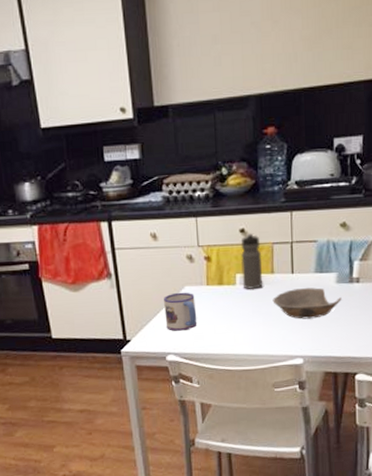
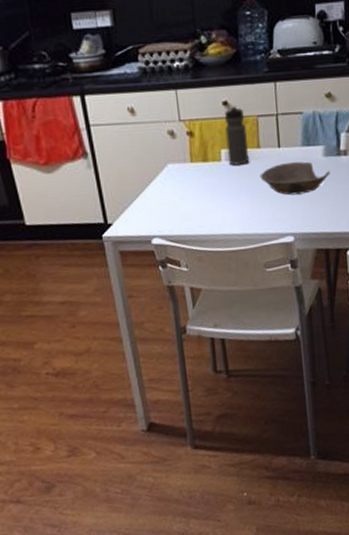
mug: present [164,292,197,331] -> none [146,170,183,213]

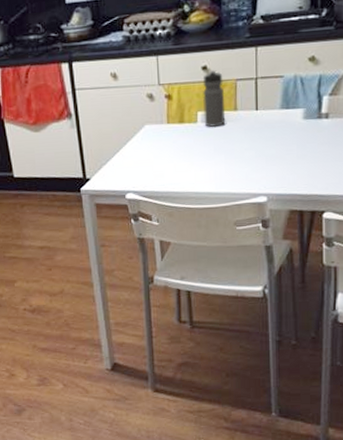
bowl: present [260,161,330,195] -> none [235,124,309,157]

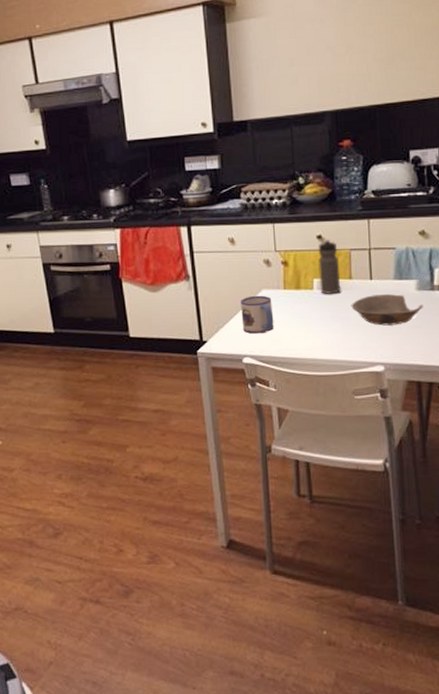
mug: none [124,130,157,170] -> present [241,295,274,334]
bowl: none [235,124,309,157] -> present [351,294,423,326]

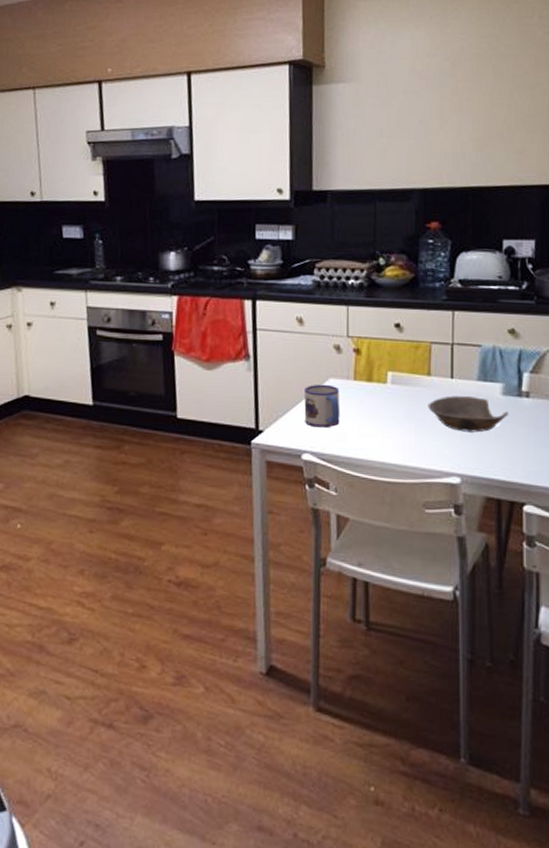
water bottle: present [318,239,341,295] -> none [394,328,418,392]

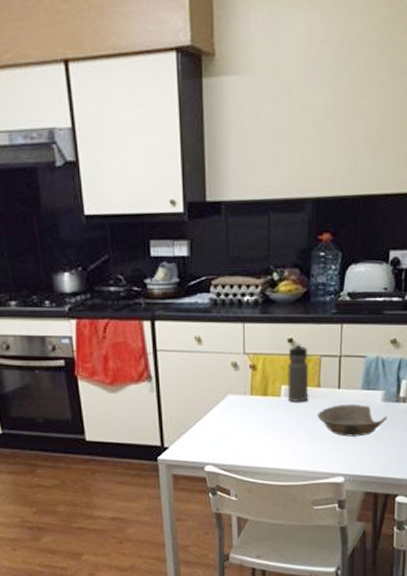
mug: present [304,384,340,428] -> none [205,400,239,441]
water bottle: none [394,328,418,392] -> present [287,343,309,403]

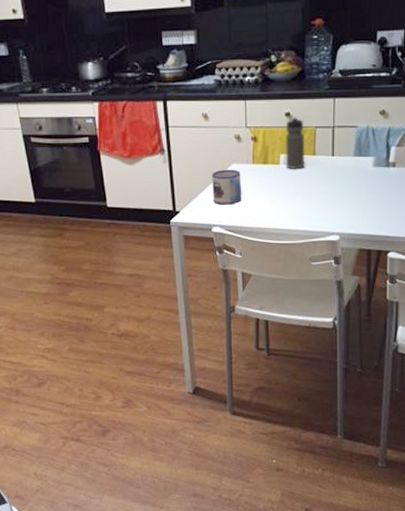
mug: none [205,400,239,441] -> present [212,169,242,205]
bowl: present [317,405,387,437] -> none [313,170,378,199]

